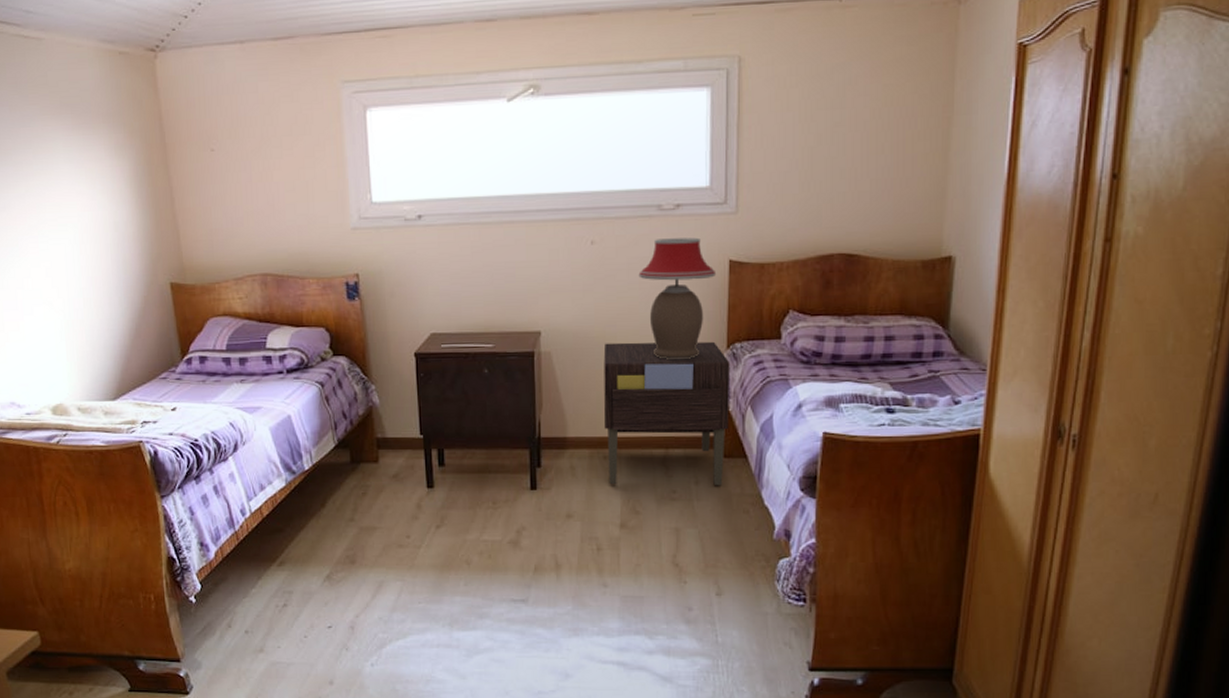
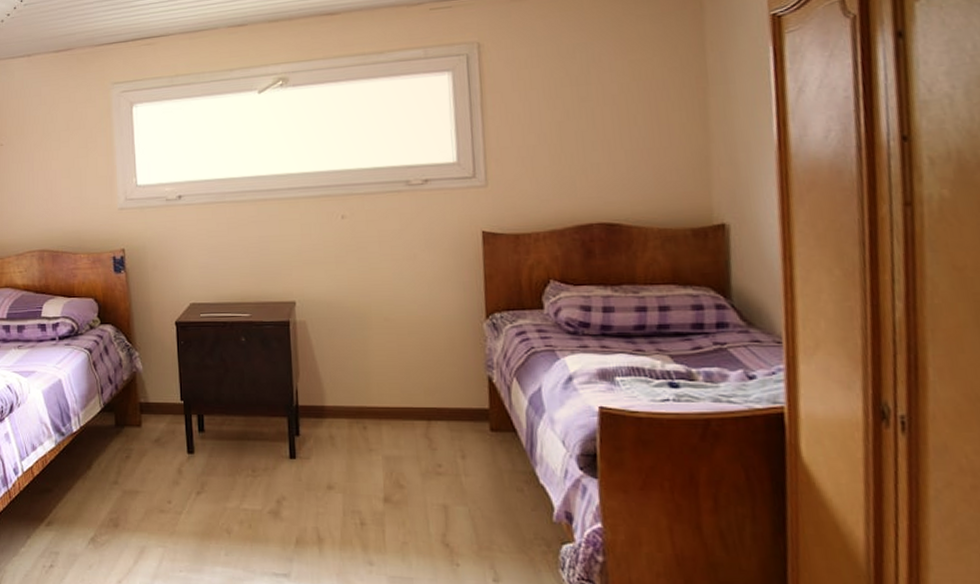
nightstand: present [603,341,731,486] -> none [358,311,494,462]
table lamp: present [638,237,717,360] -> none [390,210,470,330]

